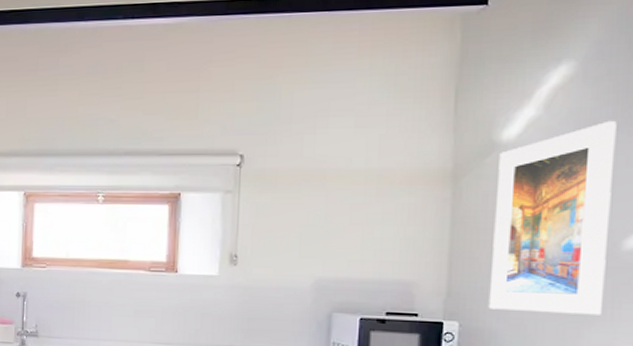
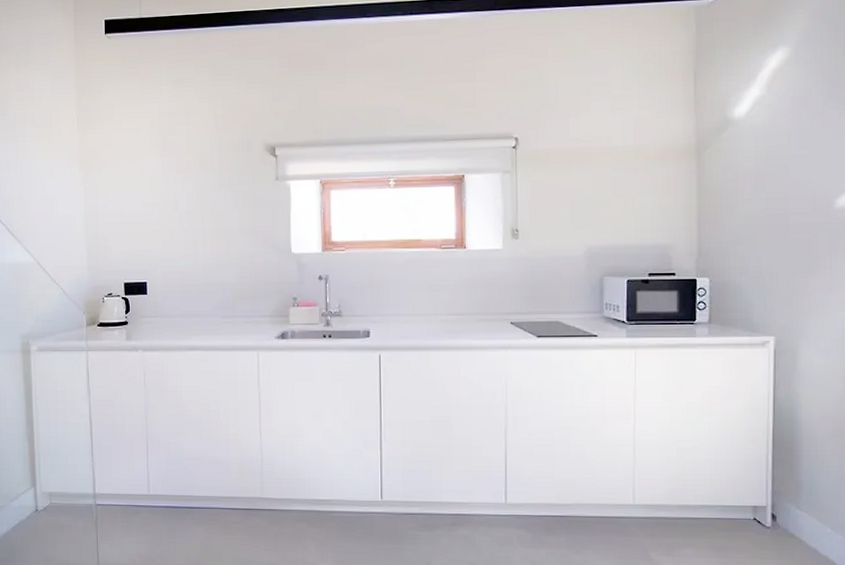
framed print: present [488,120,617,315] -> none [732,97,825,266]

